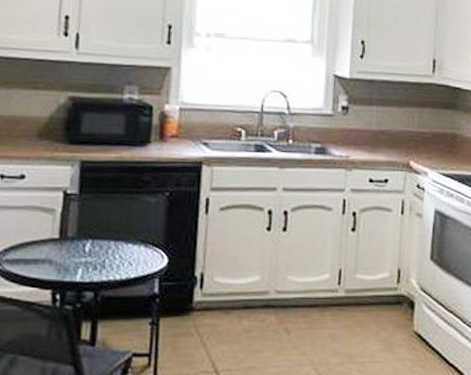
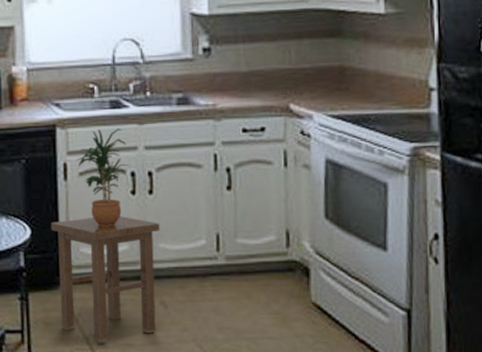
stool: none [188,250,290,366] -> present [51,216,160,343]
potted plant: none [219,169,267,259] -> present [76,128,129,227]

